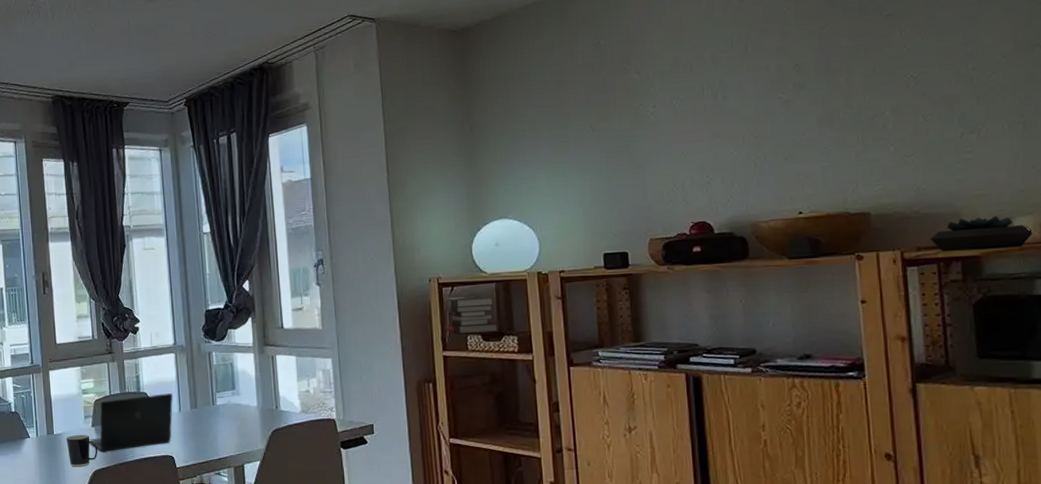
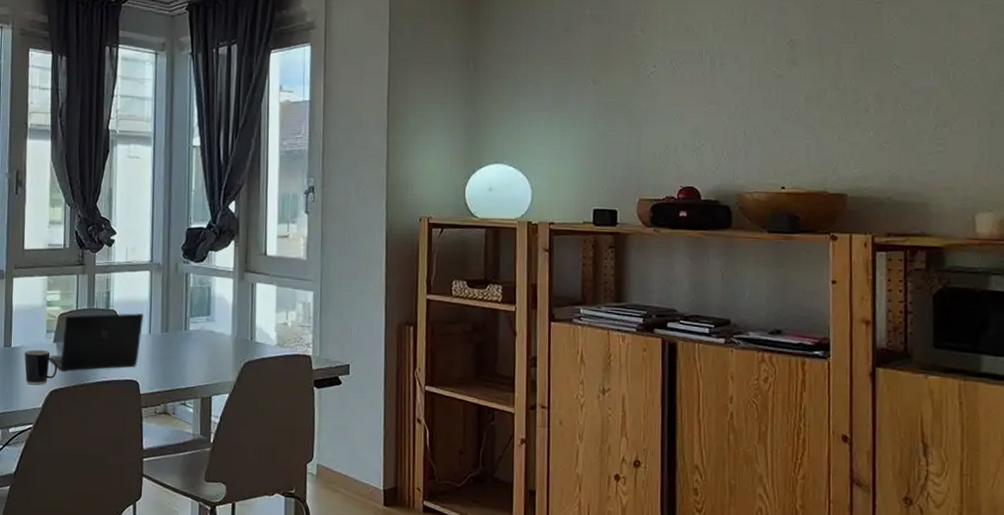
books: present [443,296,497,335] -> none [430,239,483,280]
succulent plant: present [929,215,1034,253] -> none [899,209,993,243]

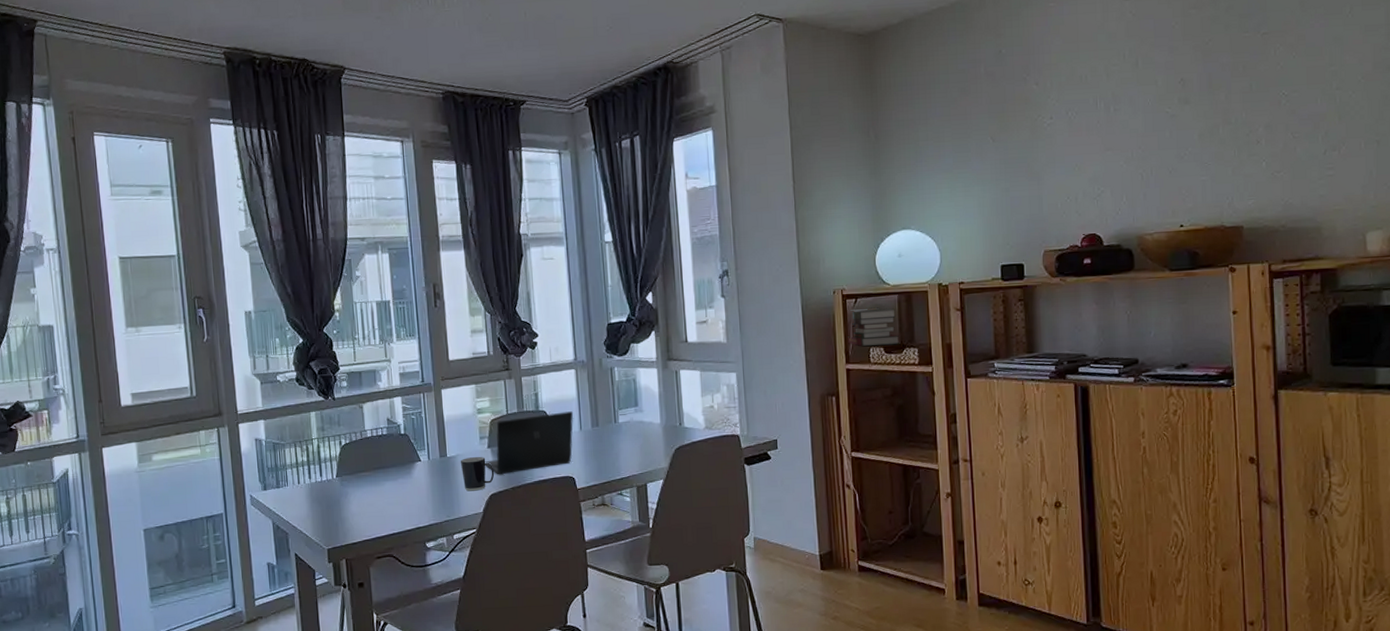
books: none [430,239,483,280] -> present [847,308,899,347]

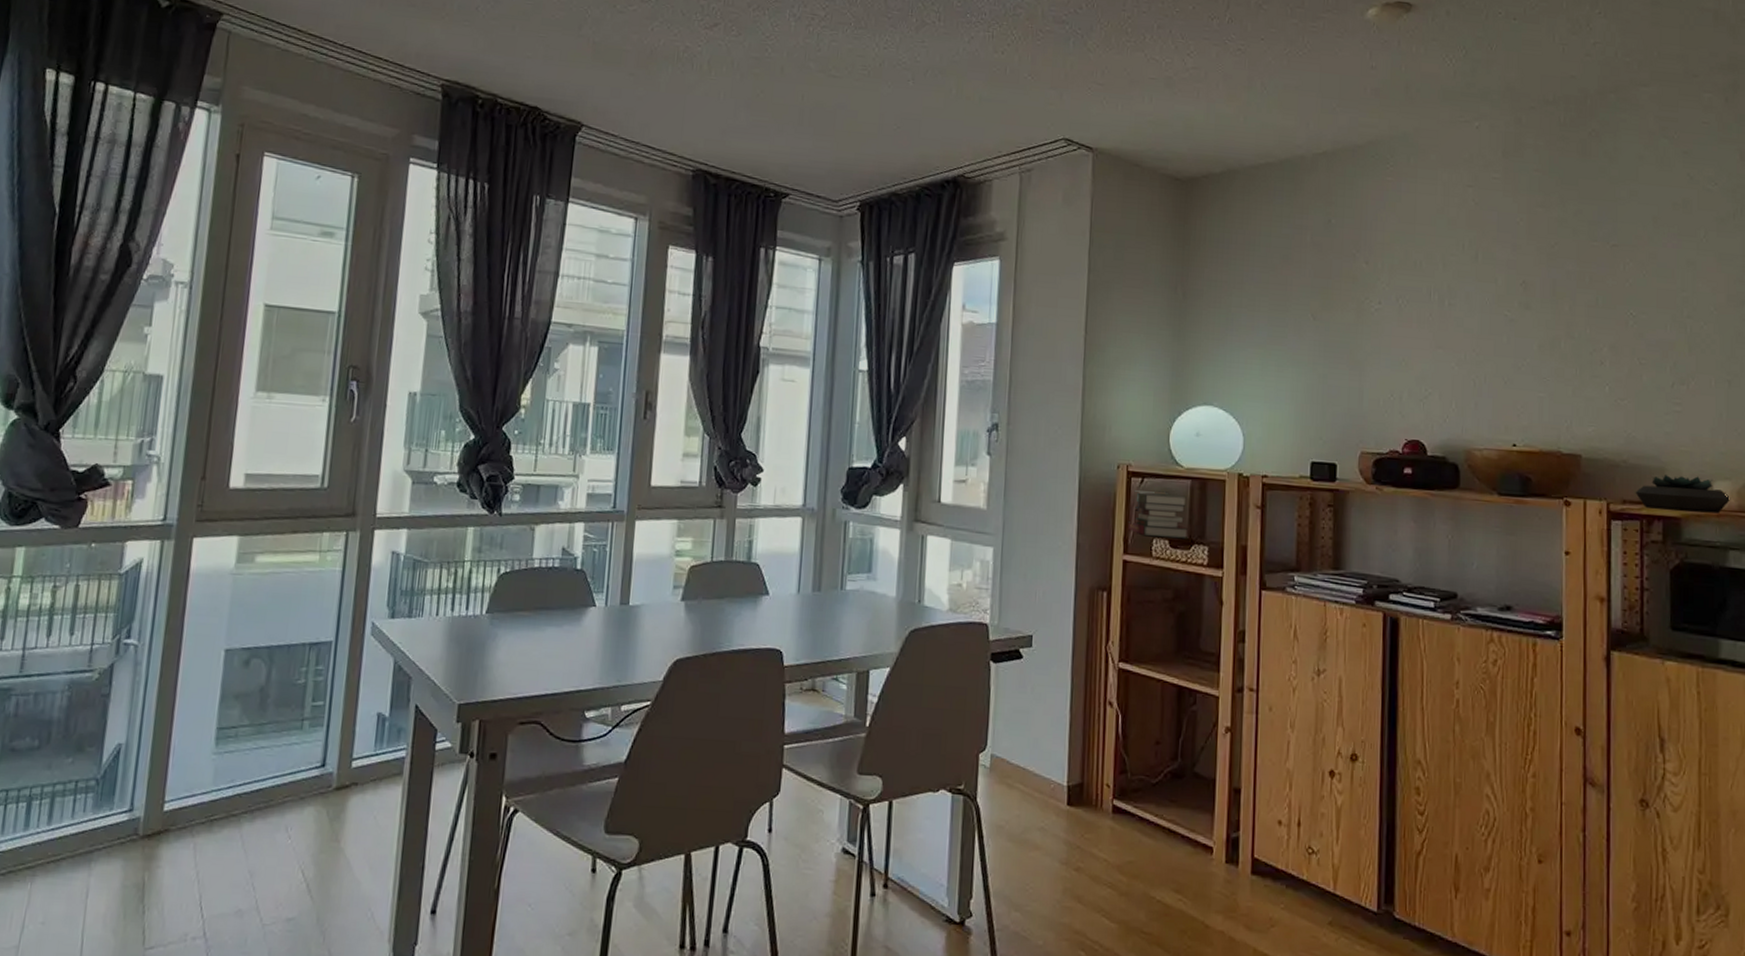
mug: present [460,456,495,491] -> none [644,609,685,653]
laptop: present [485,411,574,475] -> none [675,567,793,637]
succulent plant: none [1294,230,1383,265] -> present [1635,475,1731,514]

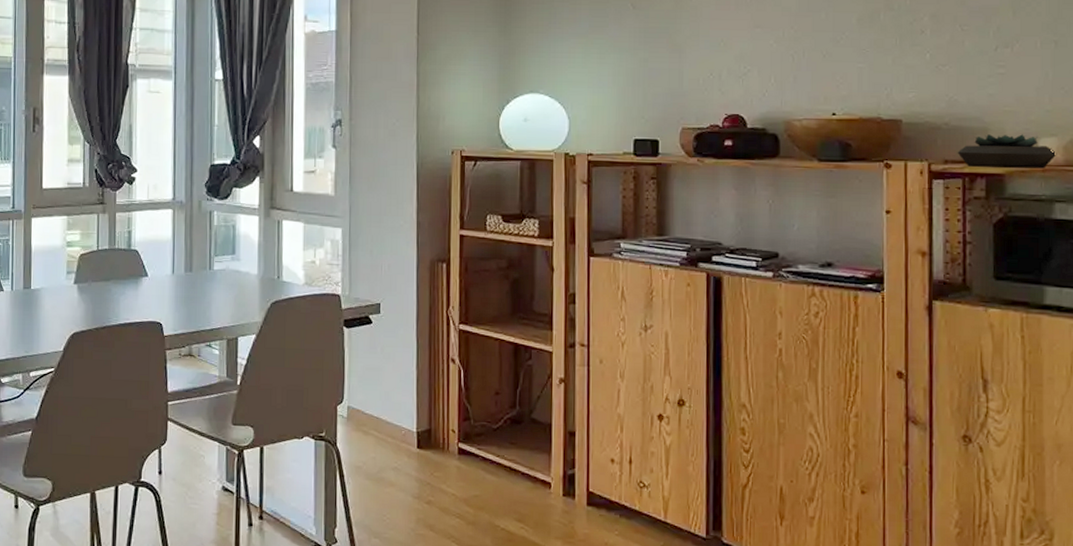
books: present [1128,490,1188,539] -> none [463,173,519,214]

